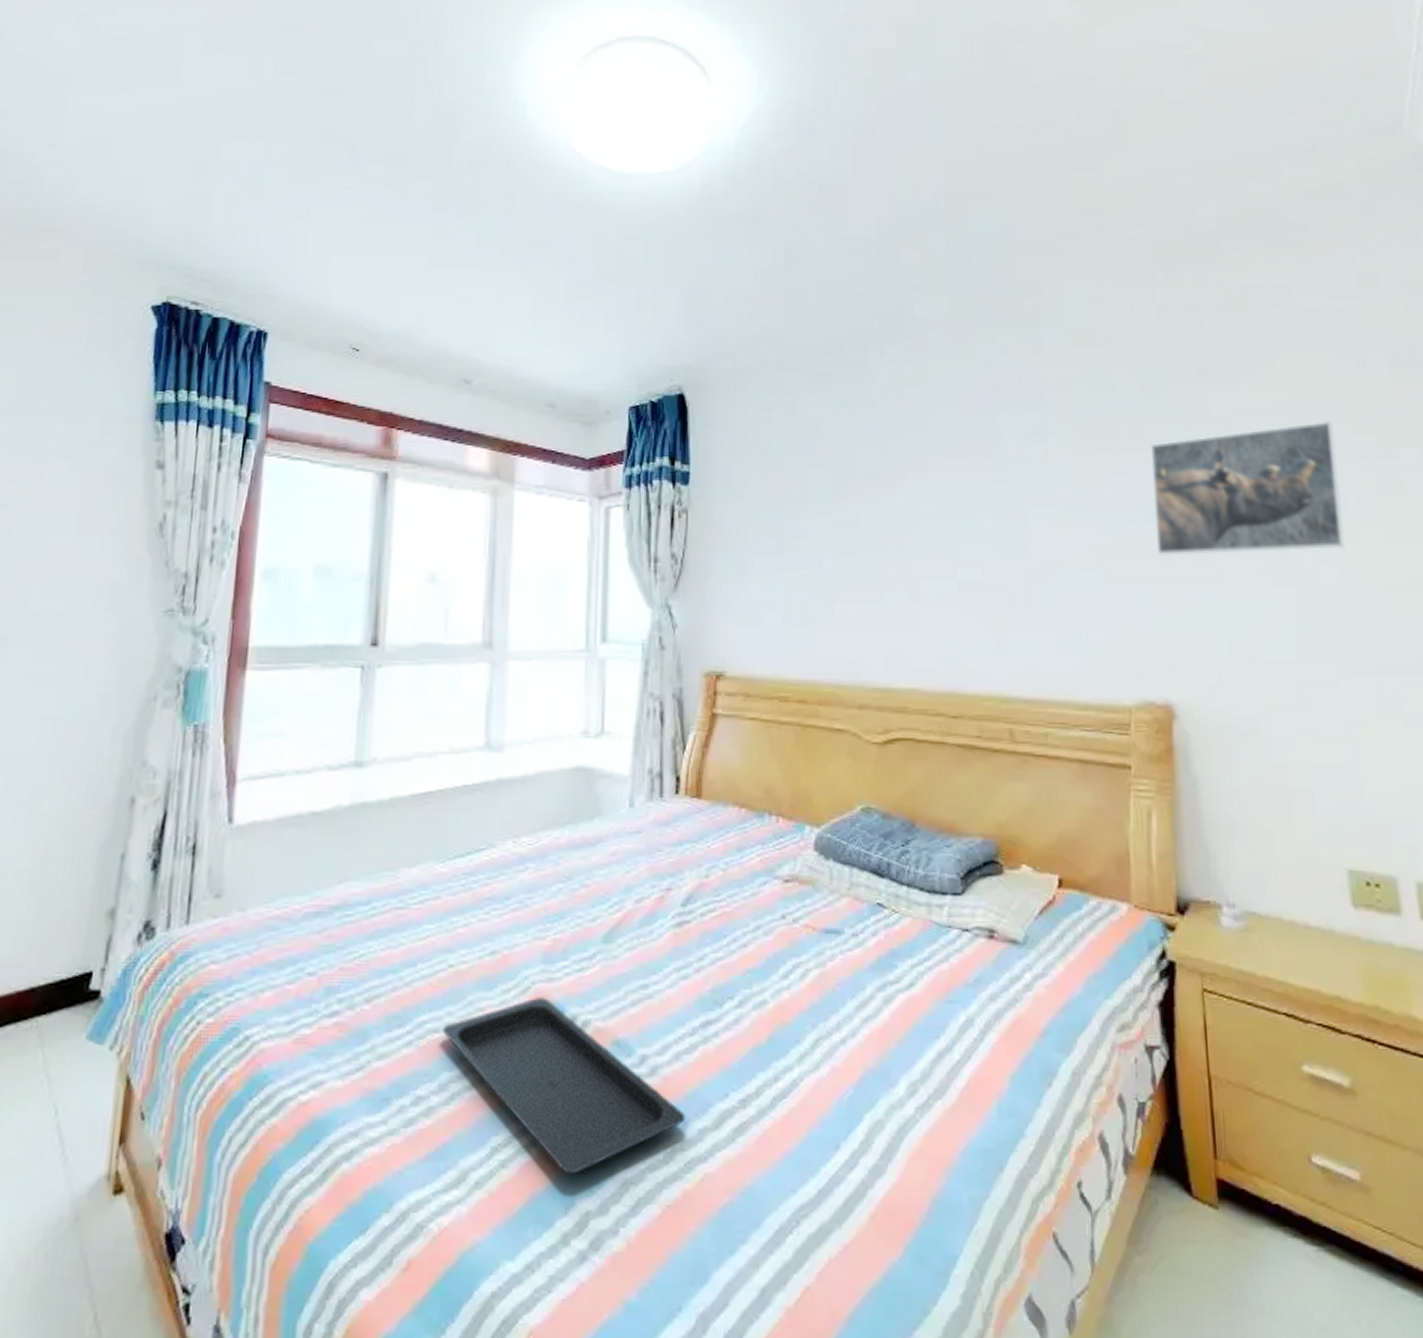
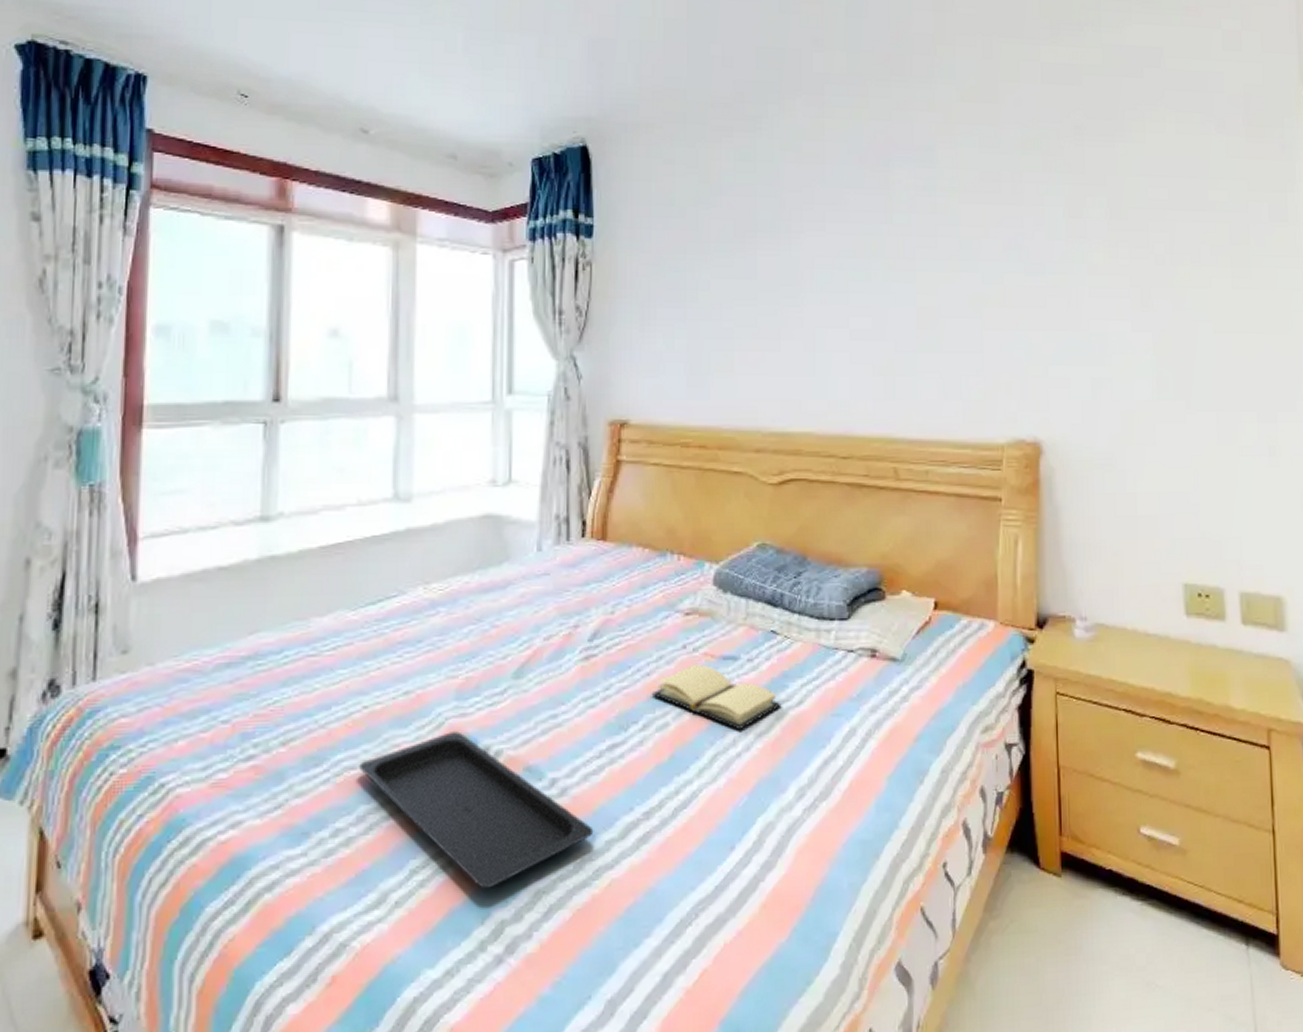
book: none [748,935,892,1014] -> present [651,663,783,731]
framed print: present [1150,421,1345,556] -> none [1029,177,1197,304]

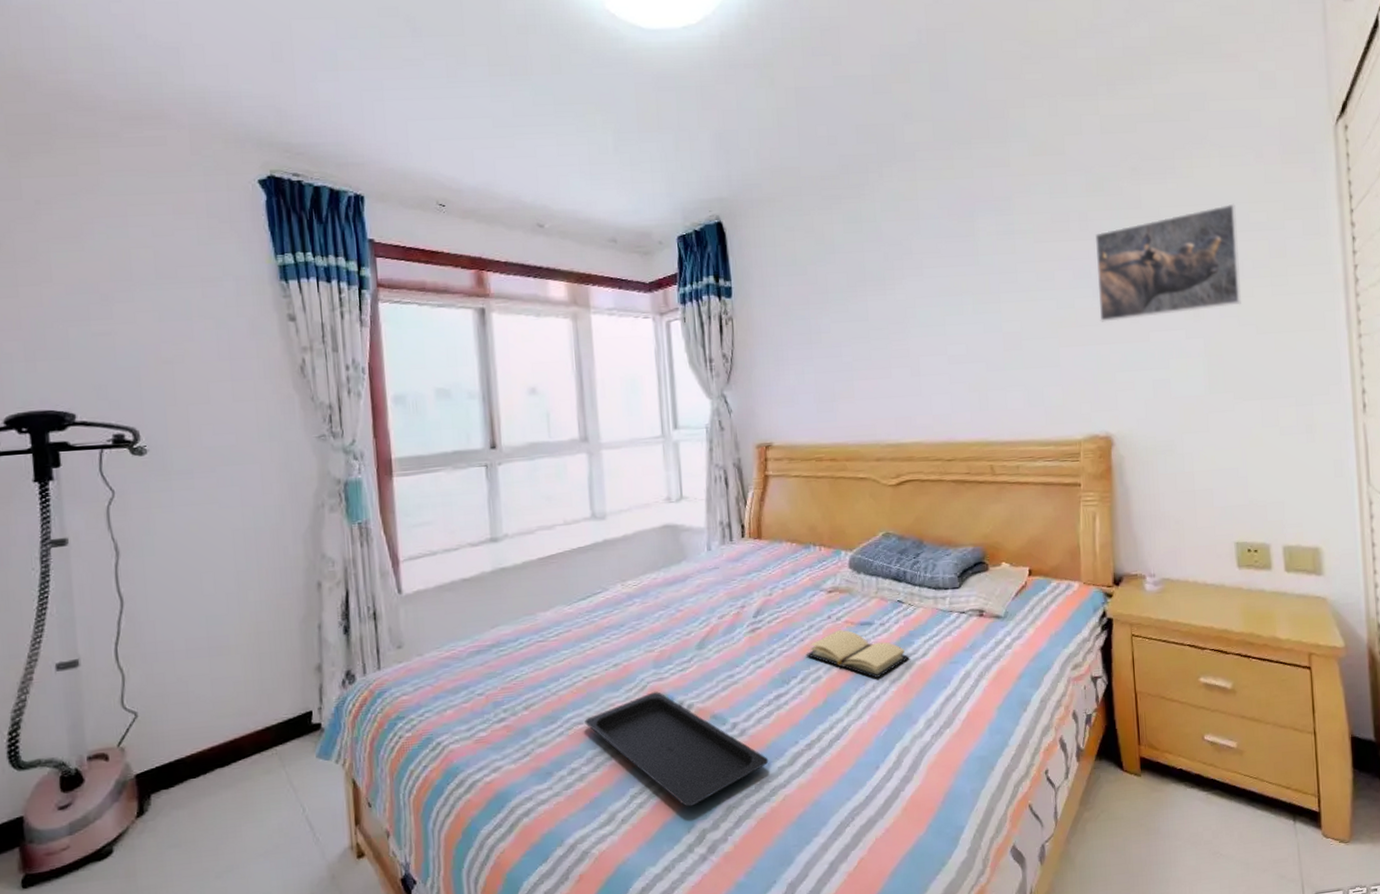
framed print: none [1029,177,1197,304] -> present [1094,203,1241,322]

